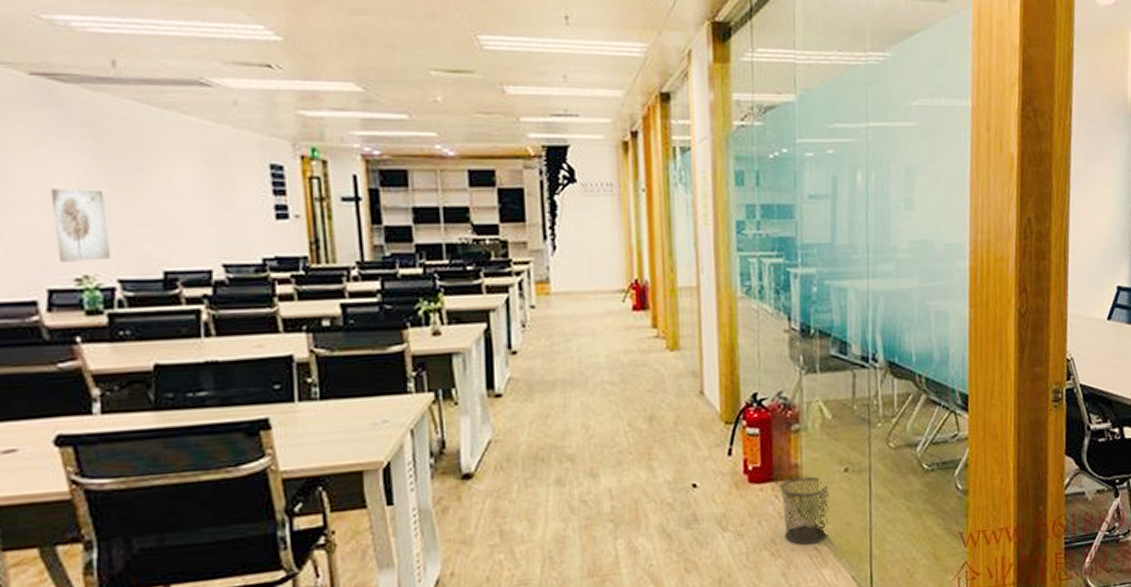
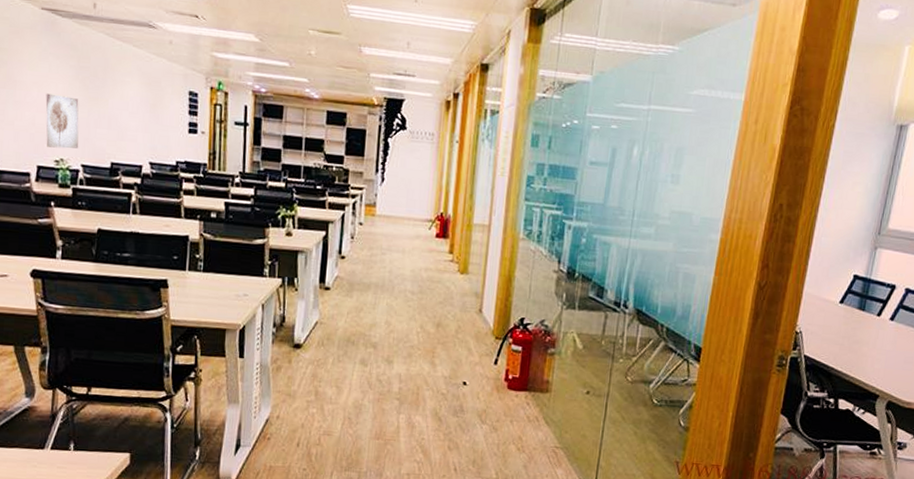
waste bin: present [780,476,830,545] -> none [530,391,573,448]

